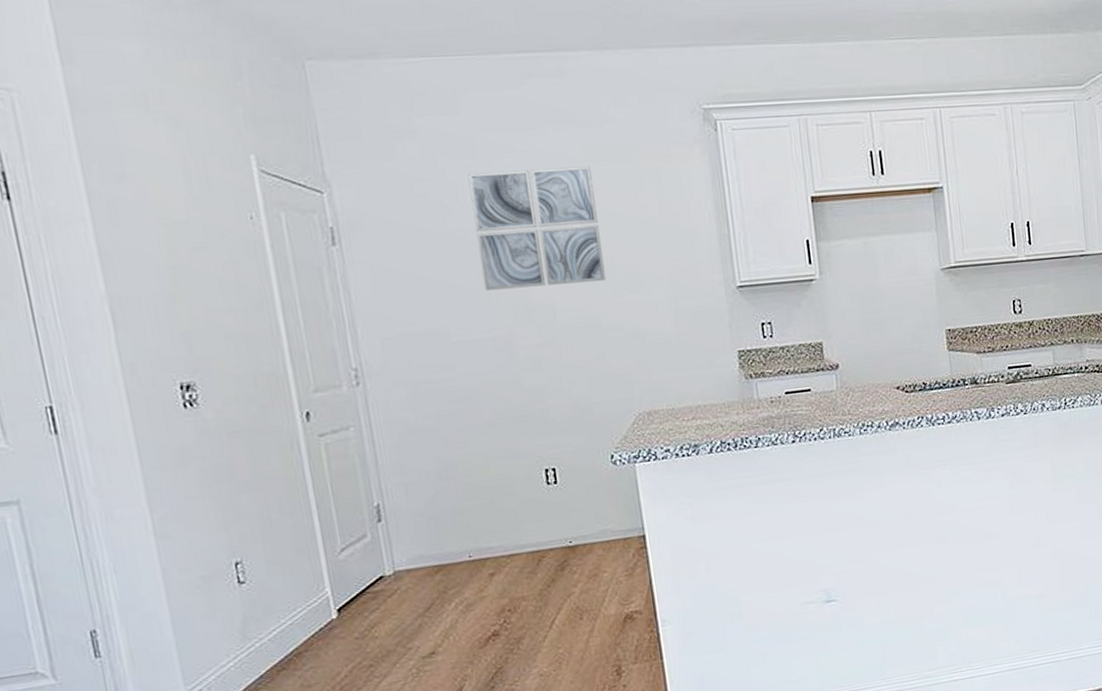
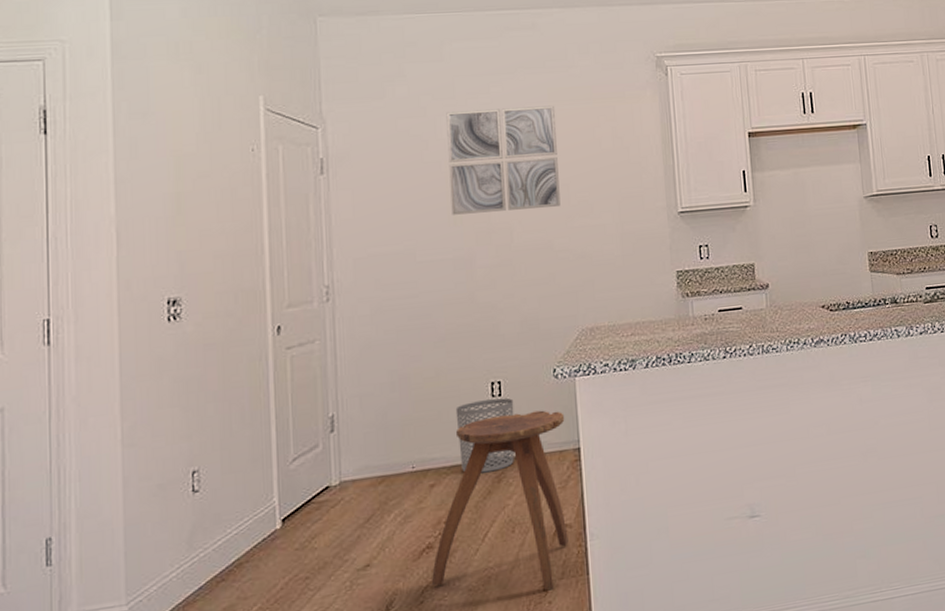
stool: none [500,497,640,675] -> present [431,410,569,591]
waste bin: none [509,485,577,562] -> present [455,398,514,473]

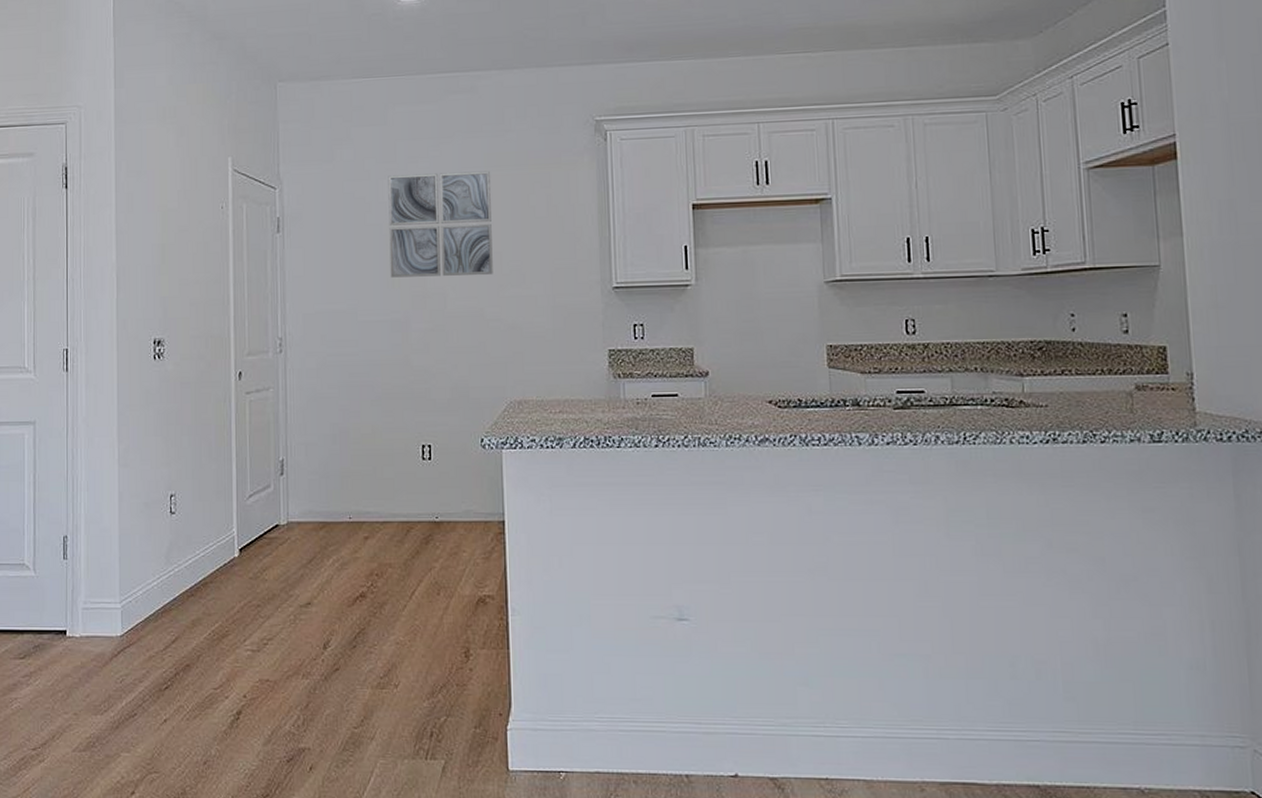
stool: present [431,410,569,591] -> none [363,478,491,658]
waste bin: present [455,398,514,473] -> none [389,462,443,533]

